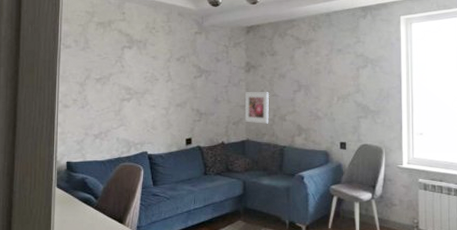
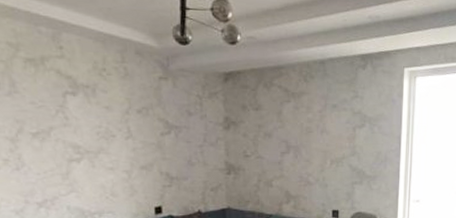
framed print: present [244,92,269,124] -> none [224,153,253,190]

